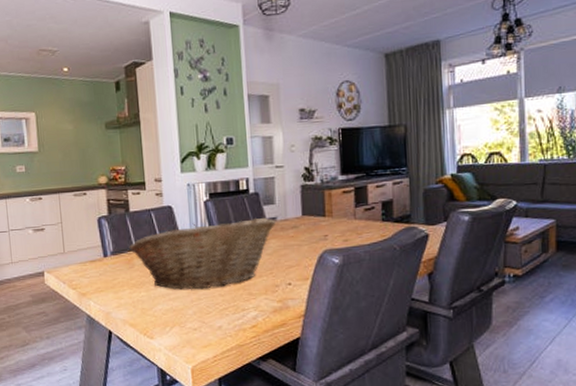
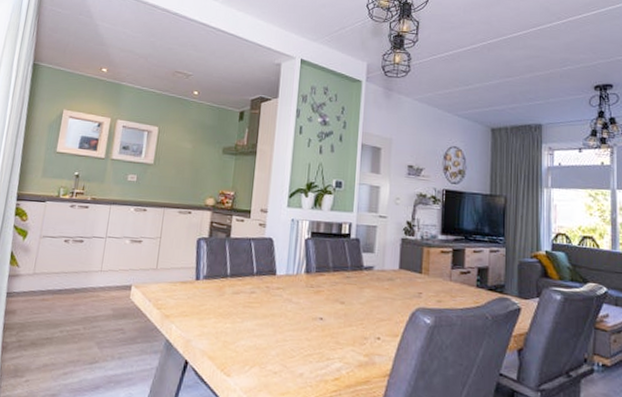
fruit basket: present [129,217,275,290] -> none [222,259,372,331]

